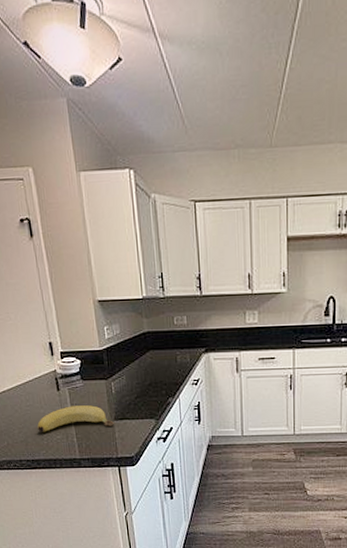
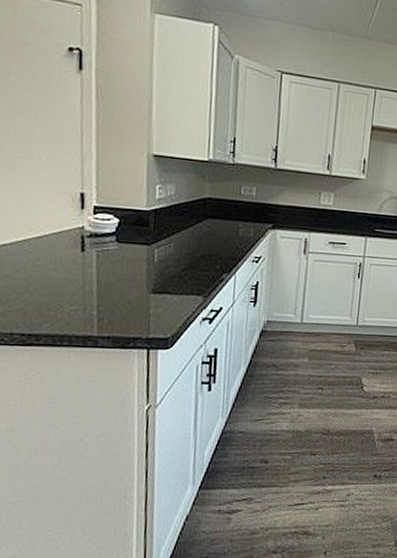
banana: present [37,405,115,432] -> none [45,271,152,301]

